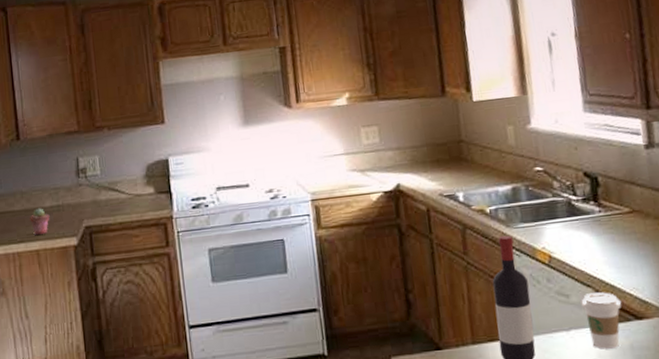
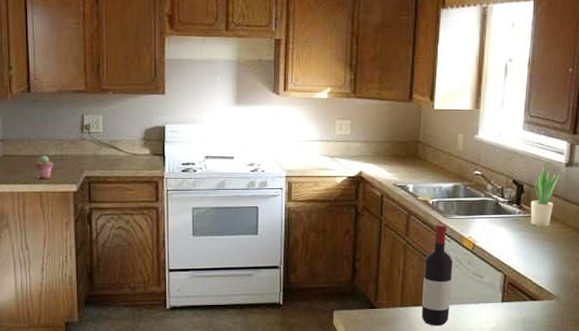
coffee cup: present [581,292,622,349] -> none [491,276,523,320]
potted plant: none [608,149,641,225] -> present [530,164,560,226]

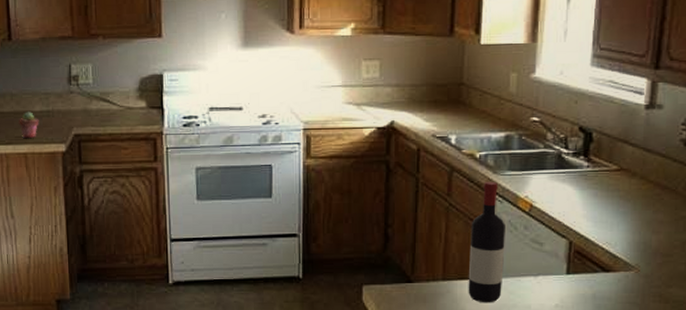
potted plant: present [530,164,560,226] -> none [601,106,638,182]

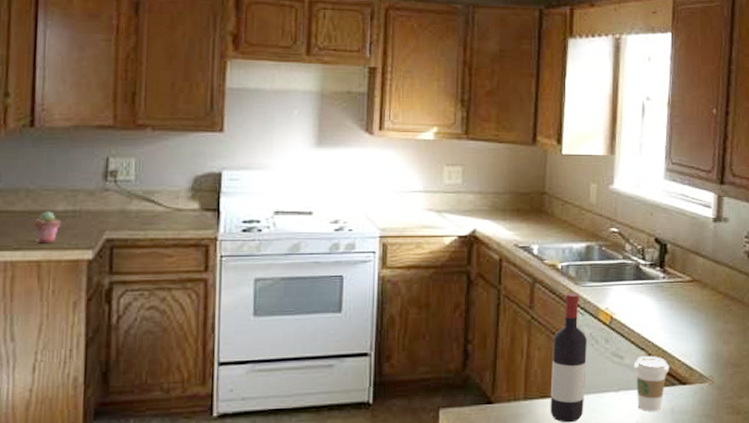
coffee cup: none [553,243,593,296] -> present [633,356,670,411]

